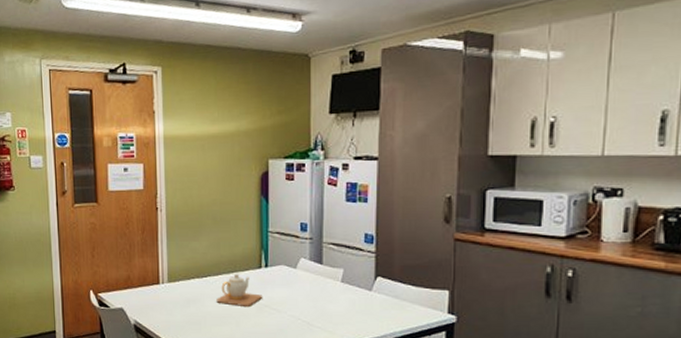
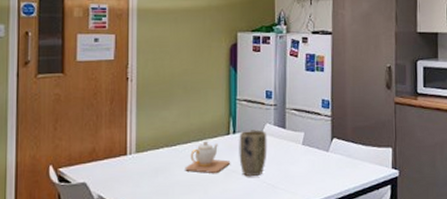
plant pot: none [271,264,302,313] -> present [239,130,267,177]

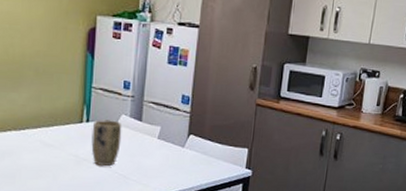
teapot: present [185,140,231,174] -> none [34,126,83,161]

